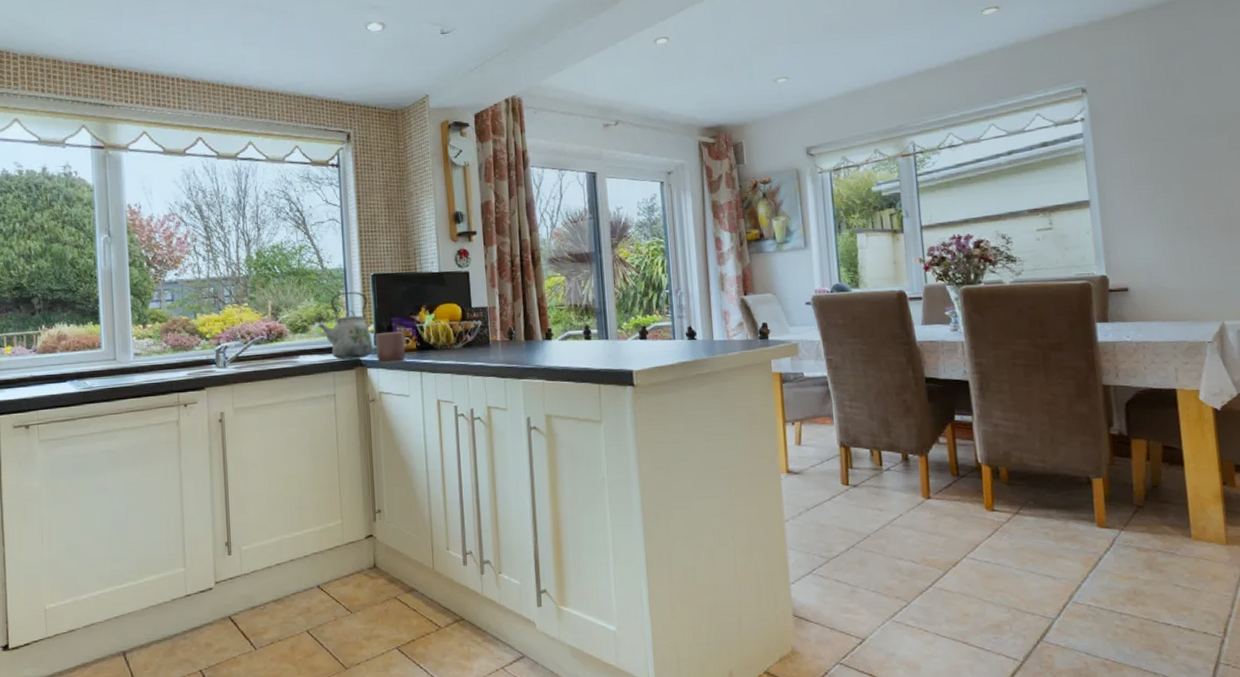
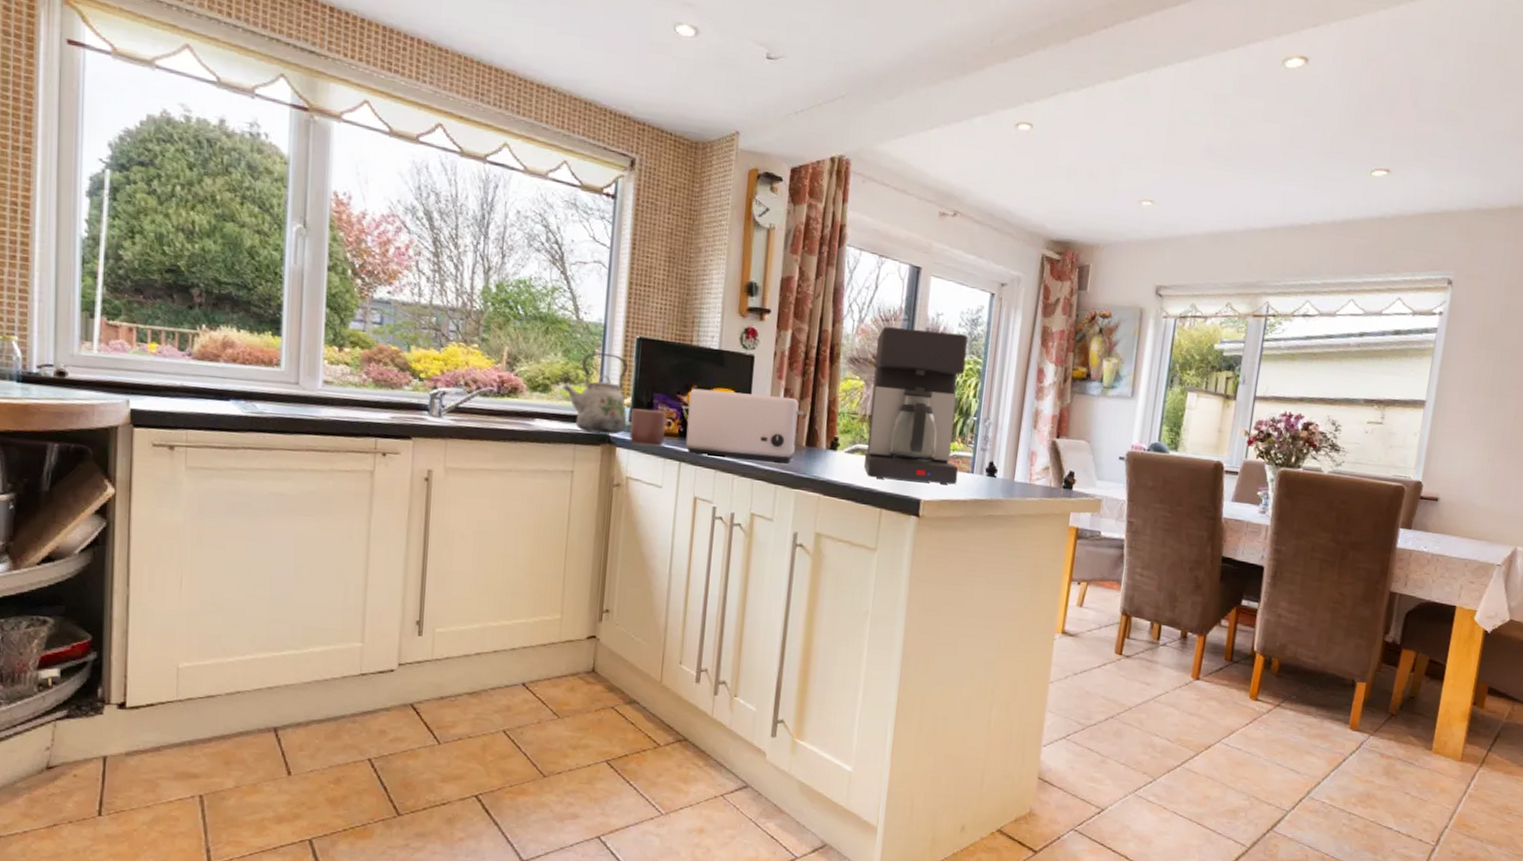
toaster: none [421,301,518,364] -> present [685,388,804,463]
coffee maker: none [569,221,662,358] -> present [863,326,968,485]

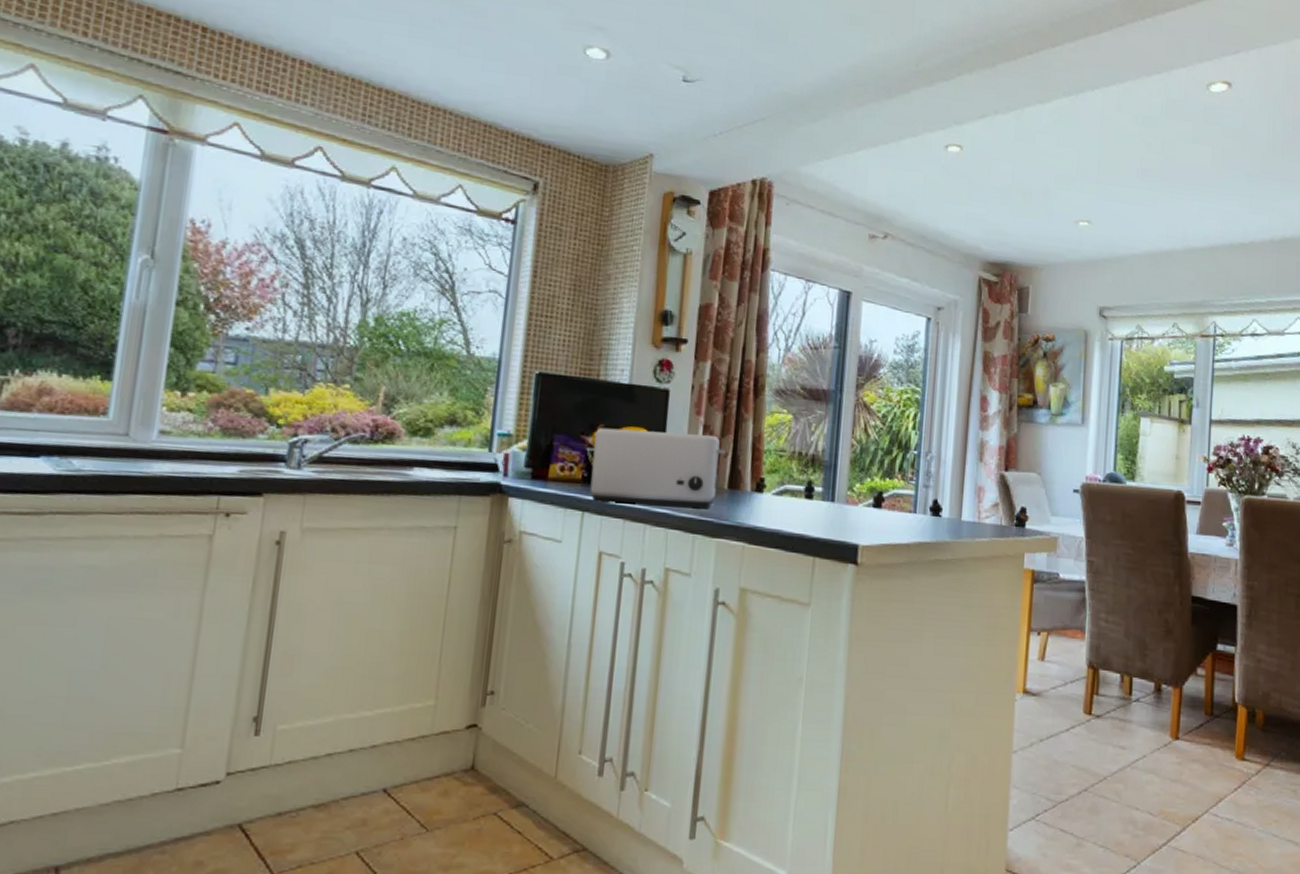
kettle: present [561,352,629,435] -> none [446,390,526,483]
mug: present [629,408,667,448] -> none [524,452,569,497]
coffee maker: present [863,326,968,485] -> none [793,355,904,528]

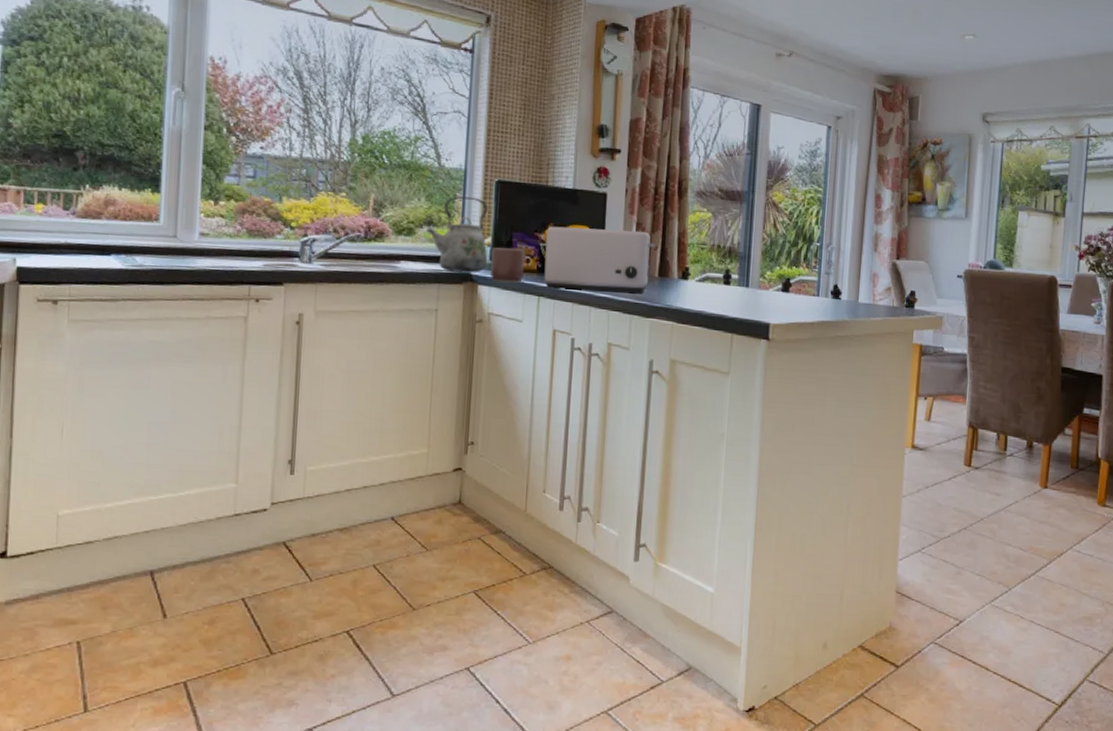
kettle: none [446,390,526,483] -> present [425,196,488,273]
mug: none [524,452,569,497] -> present [490,247,526,284]

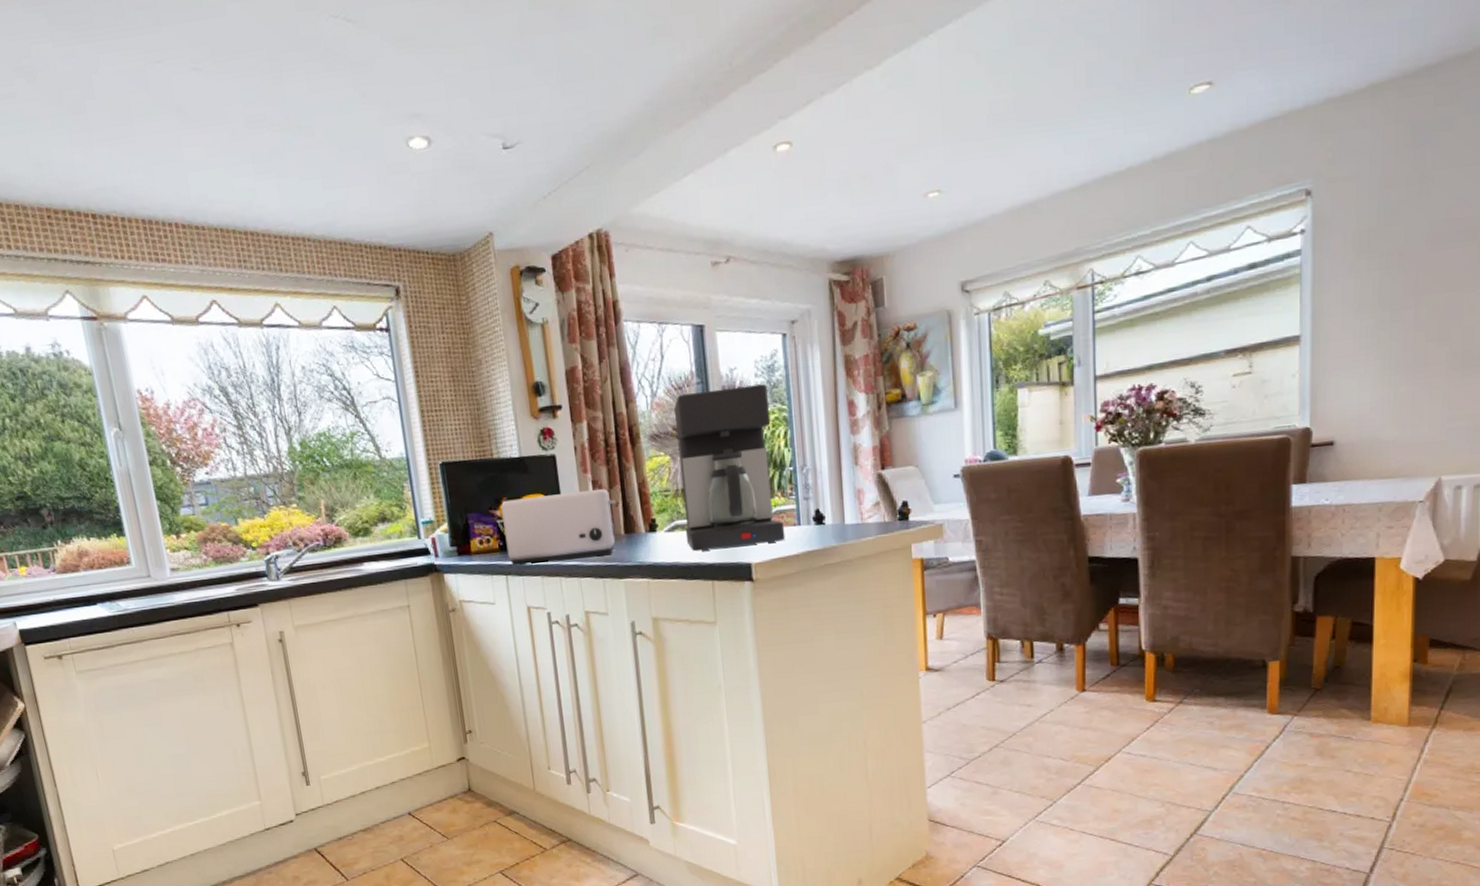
kettle: present [425,196,488,273] -> none [381,484,449,566]
mug: present [490,247,526,284] -> none [449,528,488,570]
coffee maker: none [714,161,808,309] -> present [673,384,785,552]

